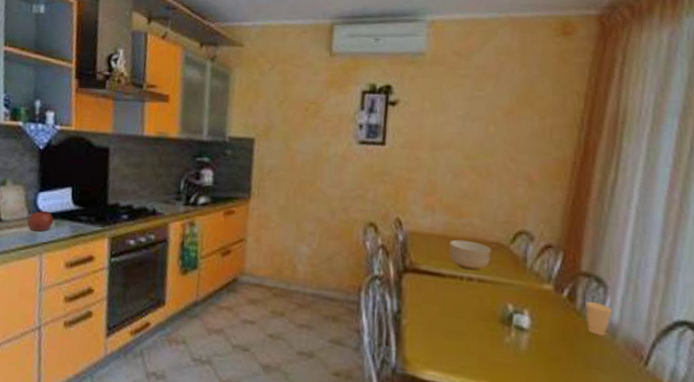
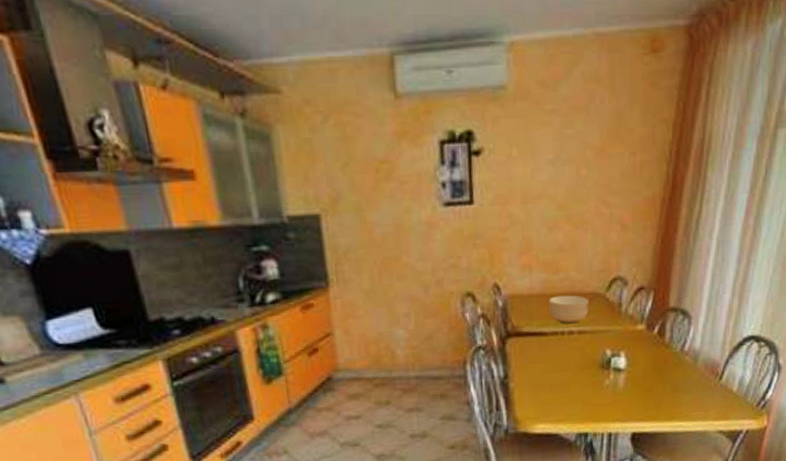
fruit: present [27,209,54,232] -> none [42,341,81,369]
cup: present [586,302,613,336] -> none [673,333,696,363]

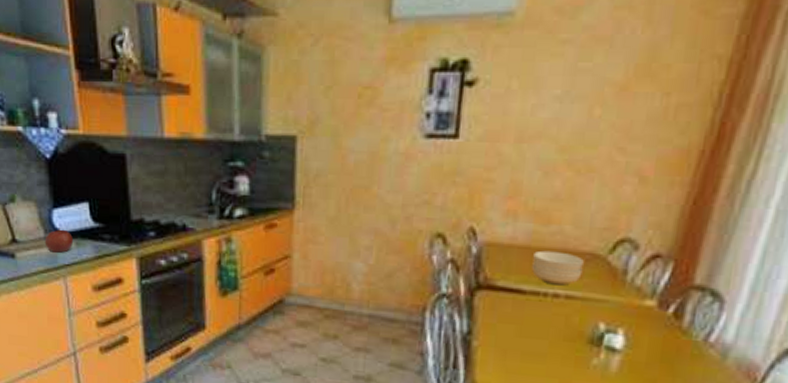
fruit: none [42,341,81,369] -> present [45,228,74,253]

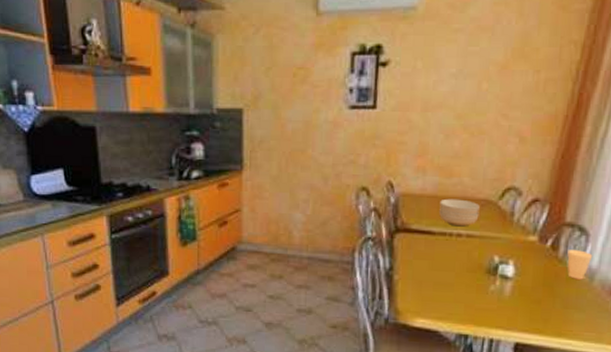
fruit: present [45,228,74,253] -> none [24,192,50,214]
cup: none [693,319,728,357] -> present [567,250,593,280]

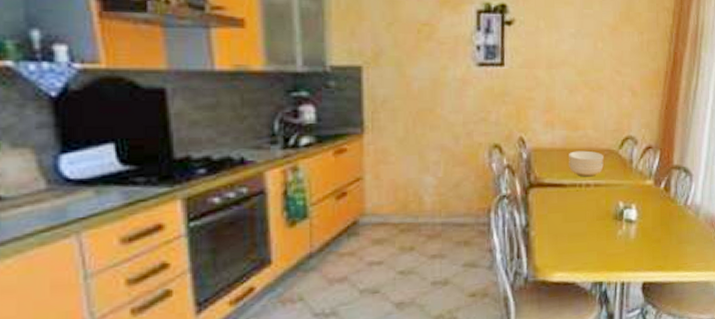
cup: present [567,250,593,280] -> none [677,189,697,216]

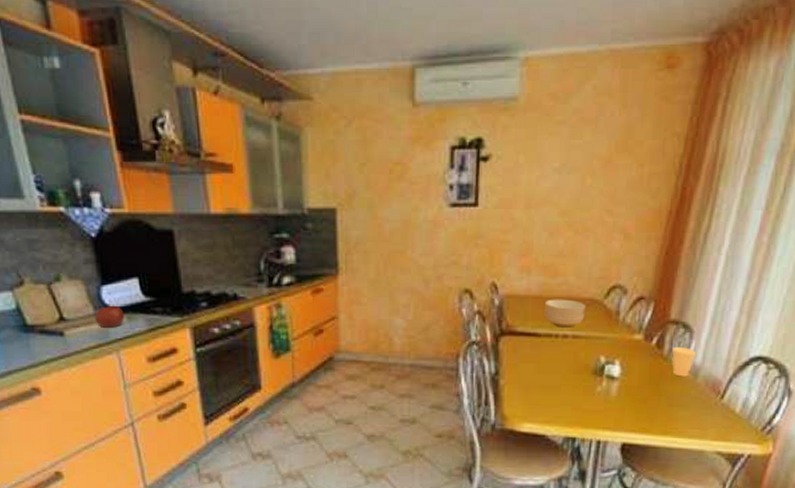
fruit: none [47,176,92,206] -> present [94,304,125,328]
cup: none [677,189,697,216] -> present [672,347,697,377]

